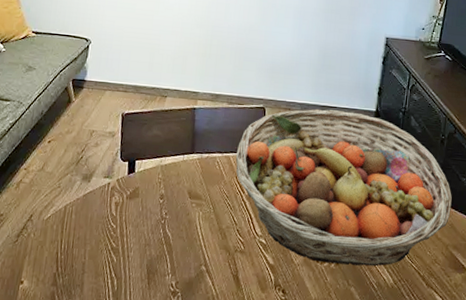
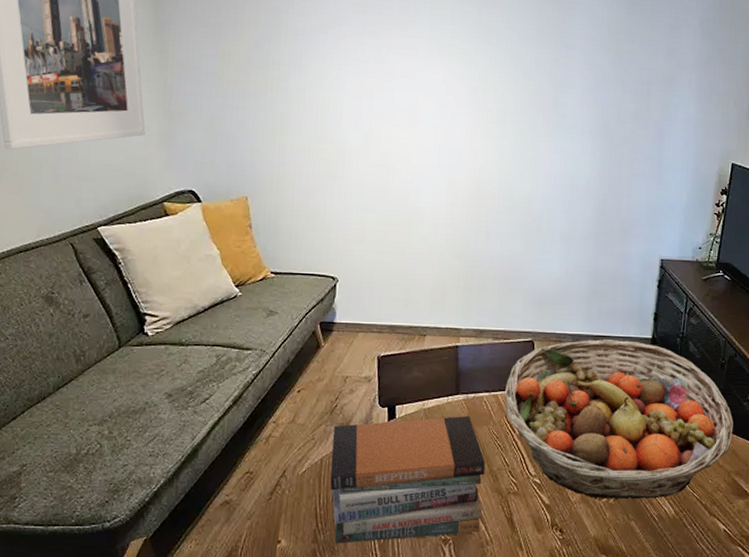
book stack: none [71,174,215,289] -> present [330,416,485,544]

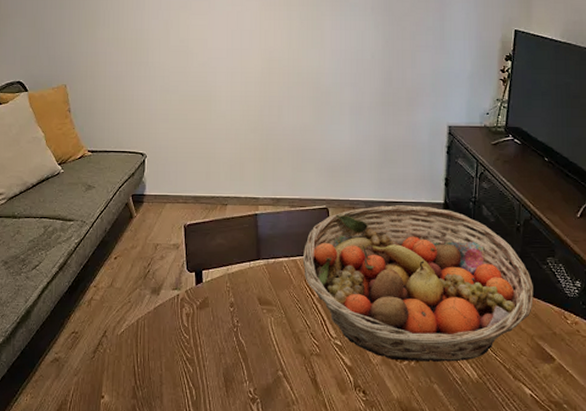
book stack: present [330,416,485,544] -> none [146,280,288,400]

